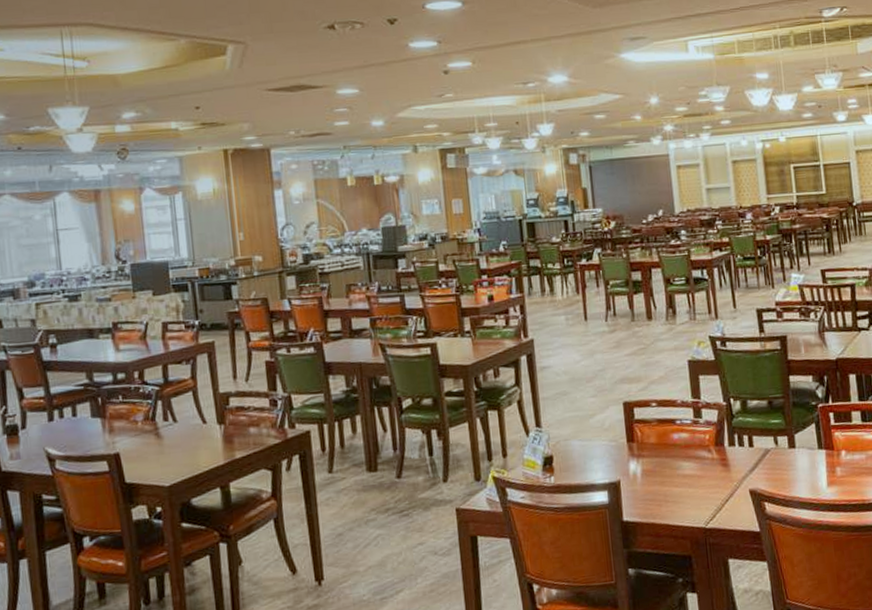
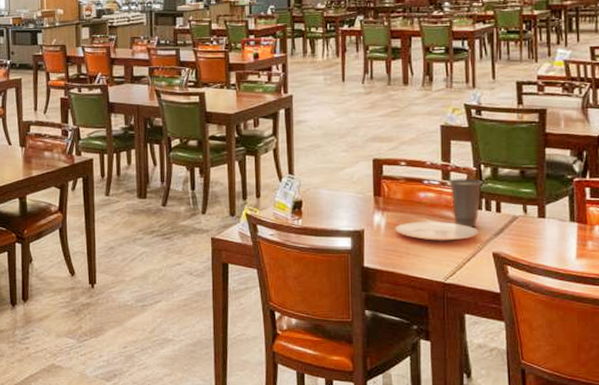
plate: none [652,462,734,485] -> present [395,222,479,241]
cup: none [699,414,734,466] -> present [447,178,483,228]

